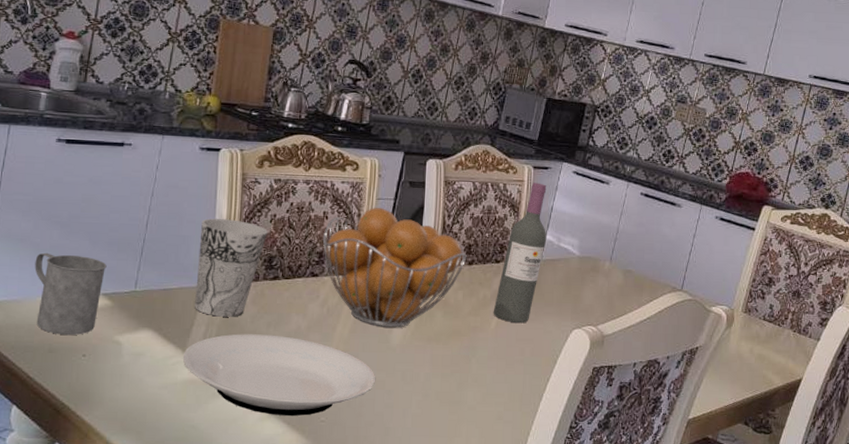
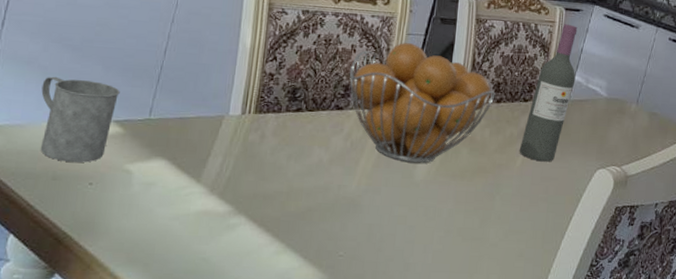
plate: present [182,334,376,417] -> none [196,165,398,251]
cup: present [195,218,268,317] -> none [212,47,293,148]

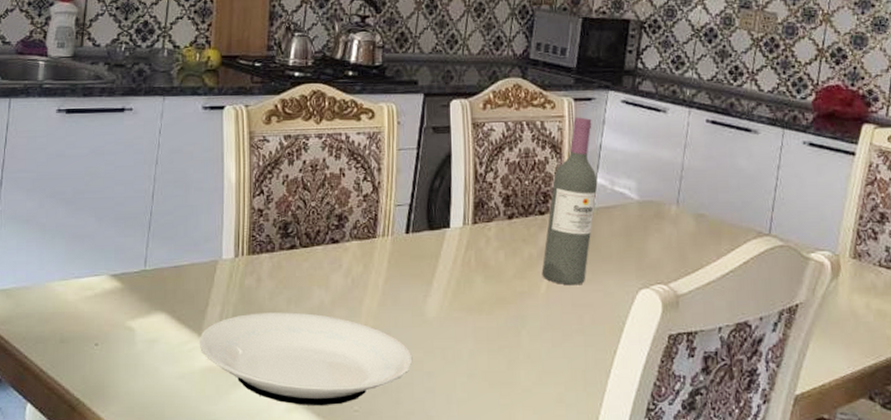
mug: present [40,76,120,163] -> none [42,233,114,322]
plate: none [196,165,398,251] -> present [199,312,413,407]
fruit basket: present [349,43,496,163] -> none [340,160,506,298]

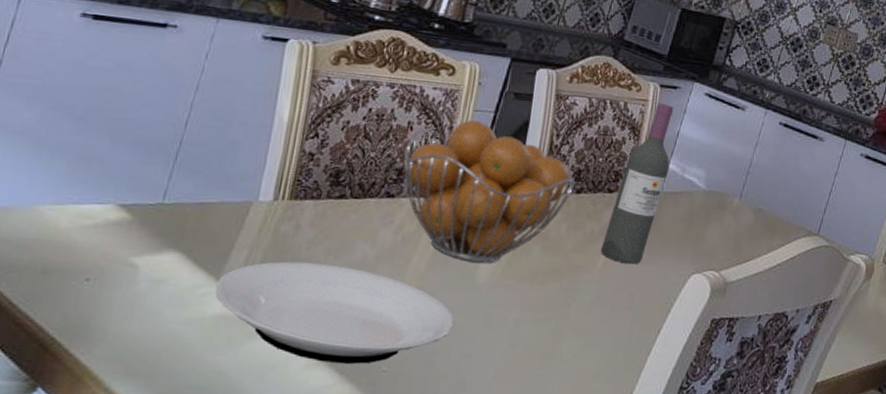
fruit basket: none [340,160,506,298] -> present [403,120,575,263]

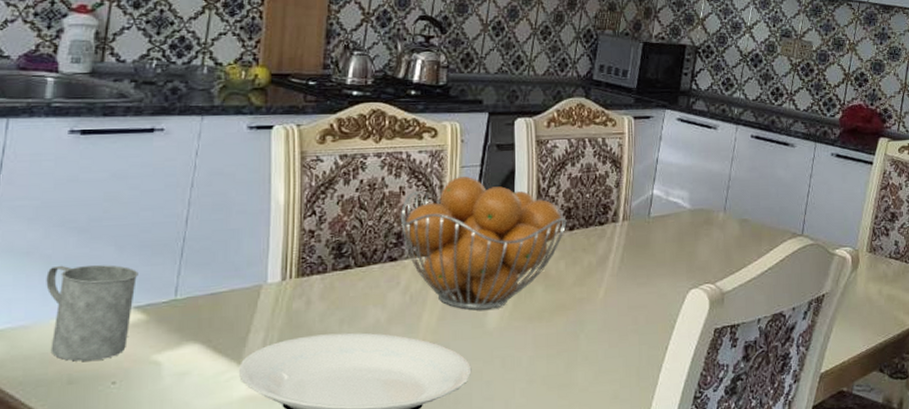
mug: none [28,150,130,254] -> present [46,265,138,362]
wine bottle: present [600,103,674,265] -> none [600,134,654,290]

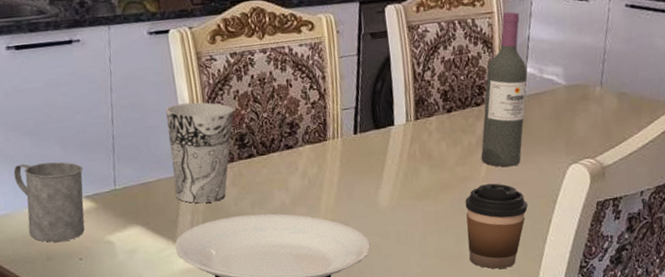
cup: none [250,205,334,319] -> present [165,102,234,204]
fruit basket: present [400,176,567,310] -> none [290,66,445,190]
coffee cup: none [579,306,645,399] -> present [465,183,528,269]
wine bottle: none [600,134,654,290] -> present [481,11,528,167]

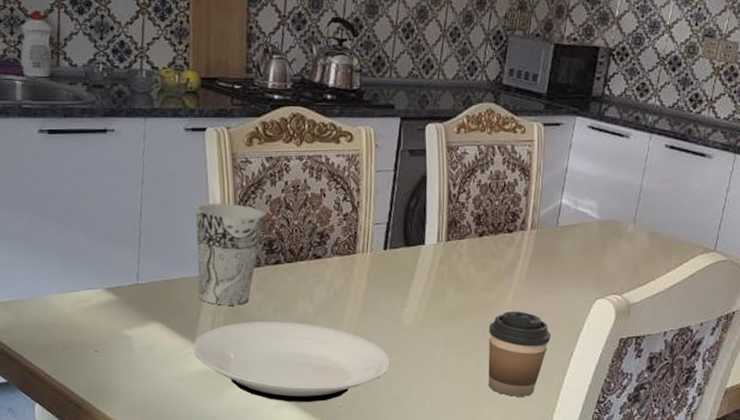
mug: present [13,161,85,243] -> none [35,249,107,332]
wine bottle: present [481,11,528,167] -> none [508,141,563,296]

